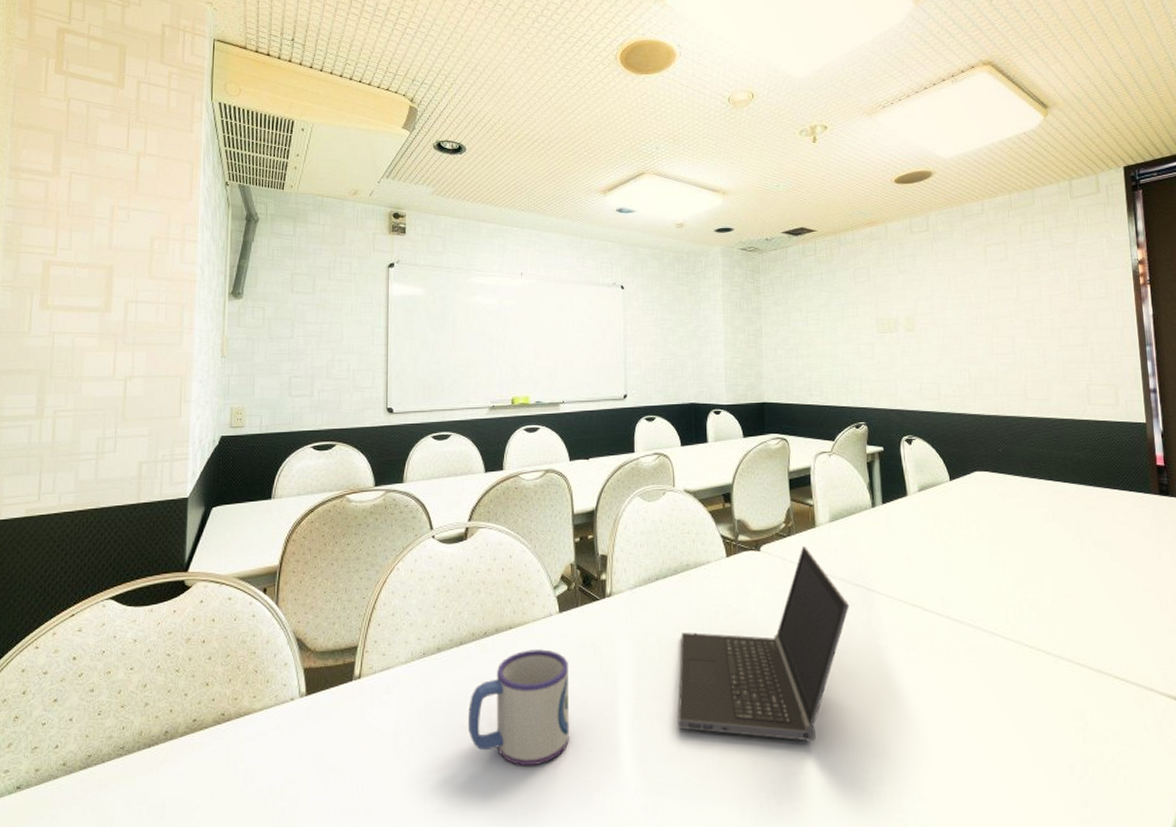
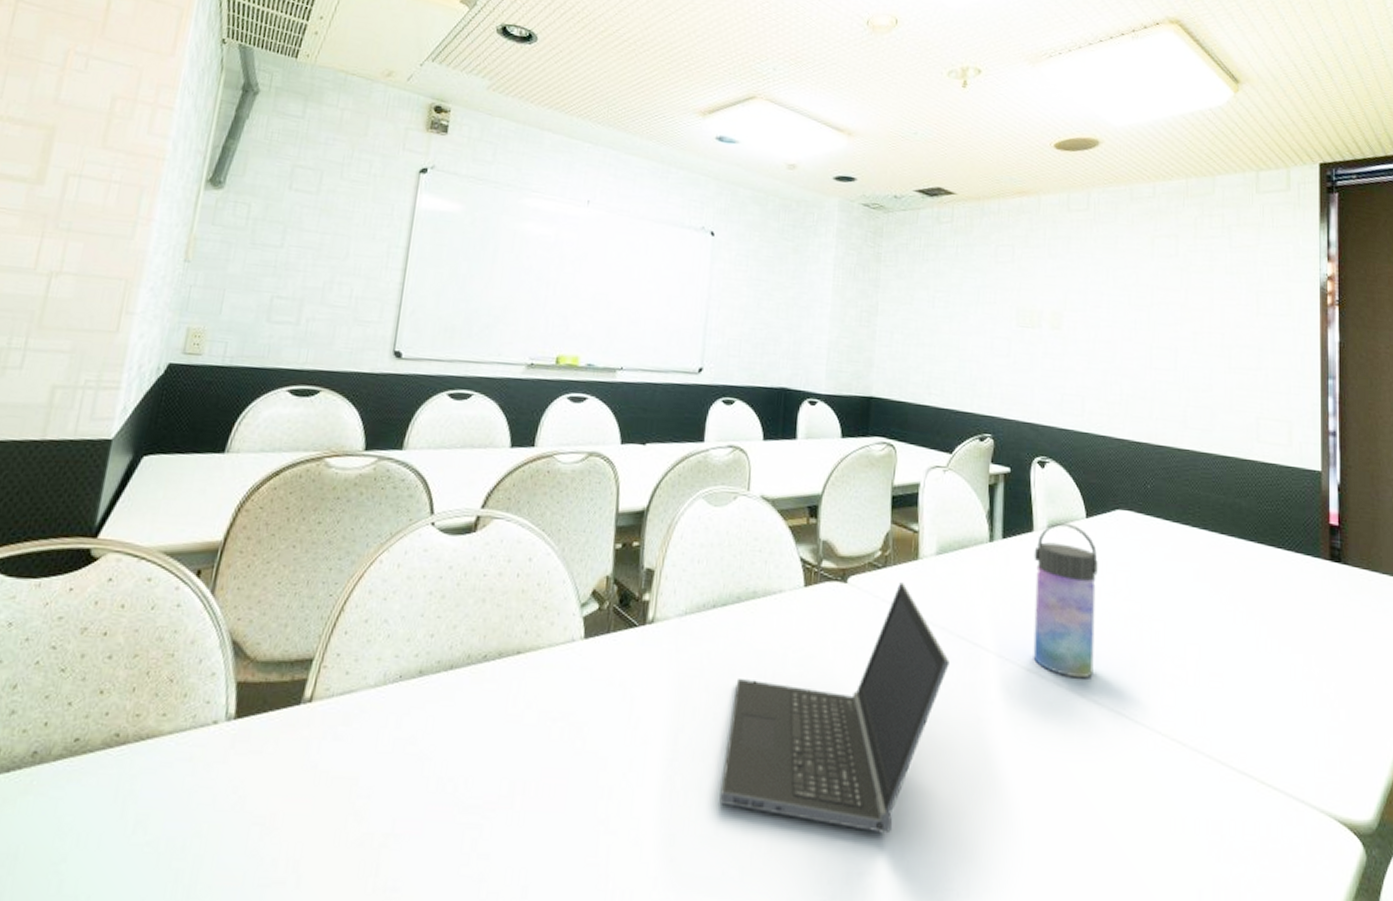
mug: present [468,649,570,766] -> none [446,683,589,838]
water bottle: none [909,486,968,608] -> present [1033,522,1098,678]

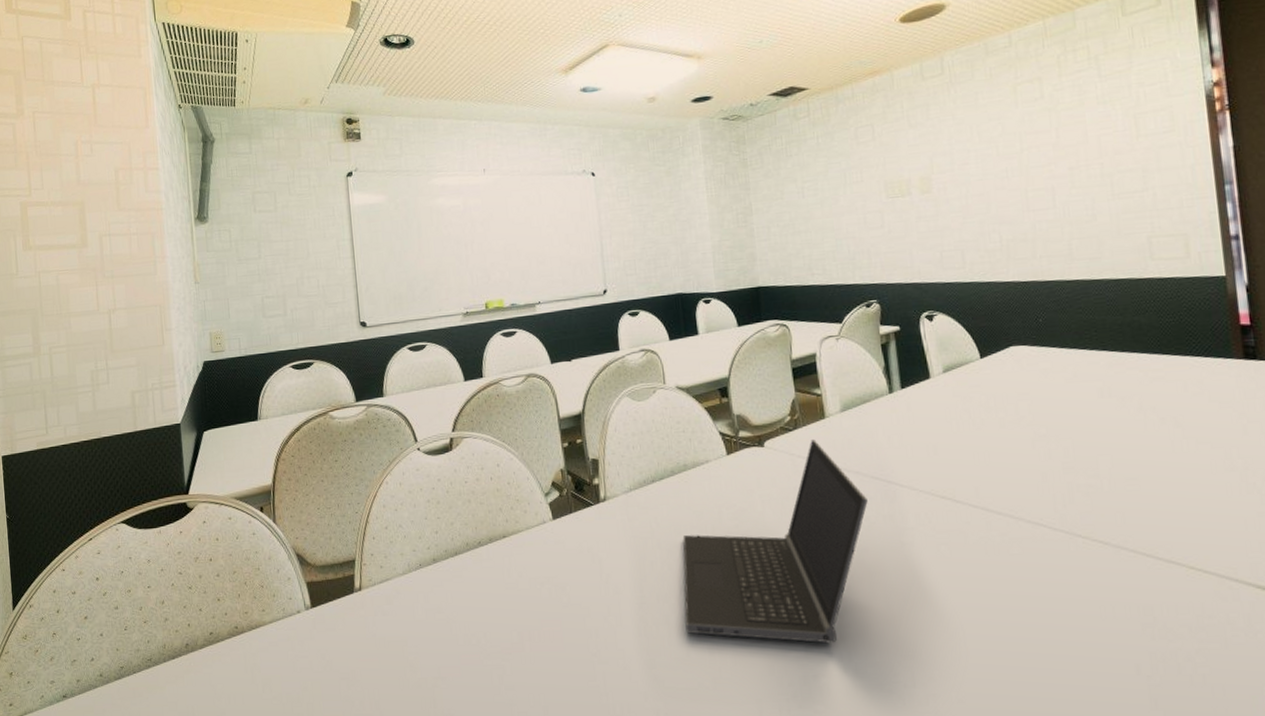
water bottle: present [1033,522,1098,678] -> none [933,366,1007,498]

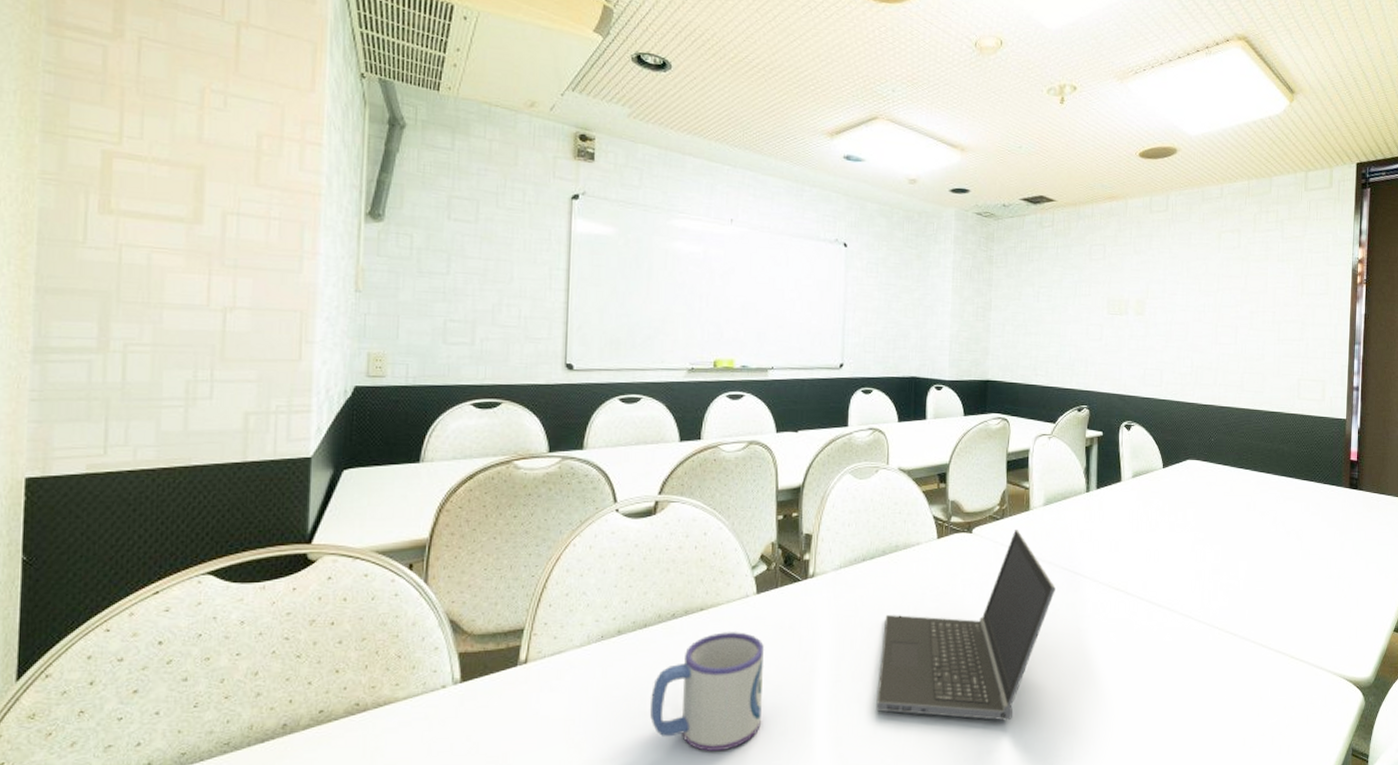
mug: none [469,557,573,672] -> present [650,632,765,752]

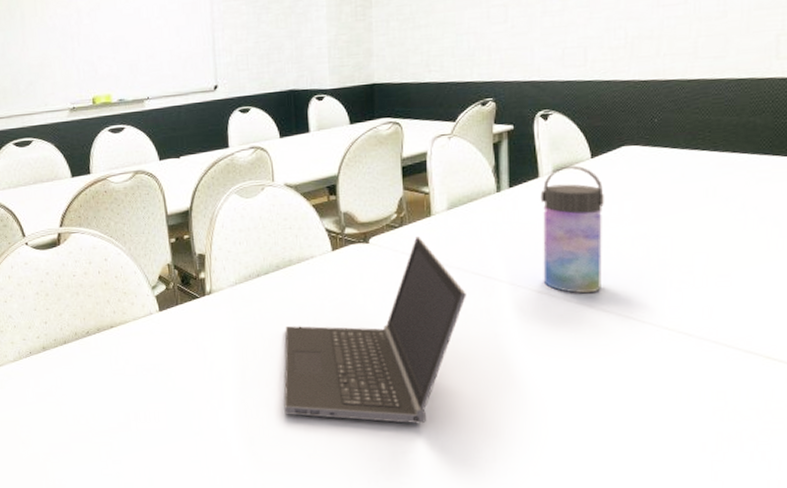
mug: present [650,632,765,752] -> none [78,346,177,449]
water bottle: none [1121,473,1172,592] -> present [540,165,604,293]

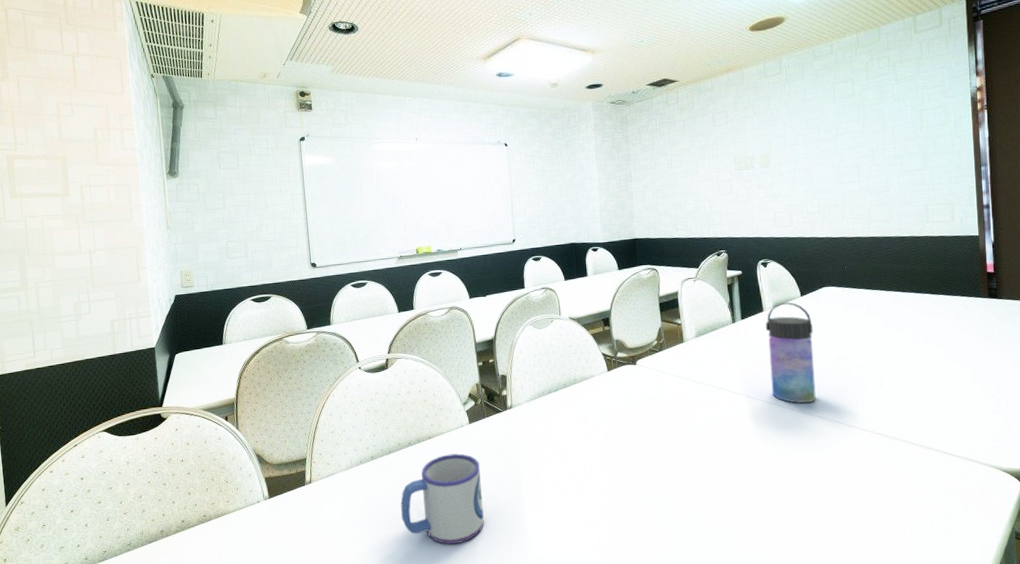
mug: none [78,346,177,449] -> present [400,453,484,545]
laptop computer: present [284,237,466,424] -> none [572,359,714,516]

